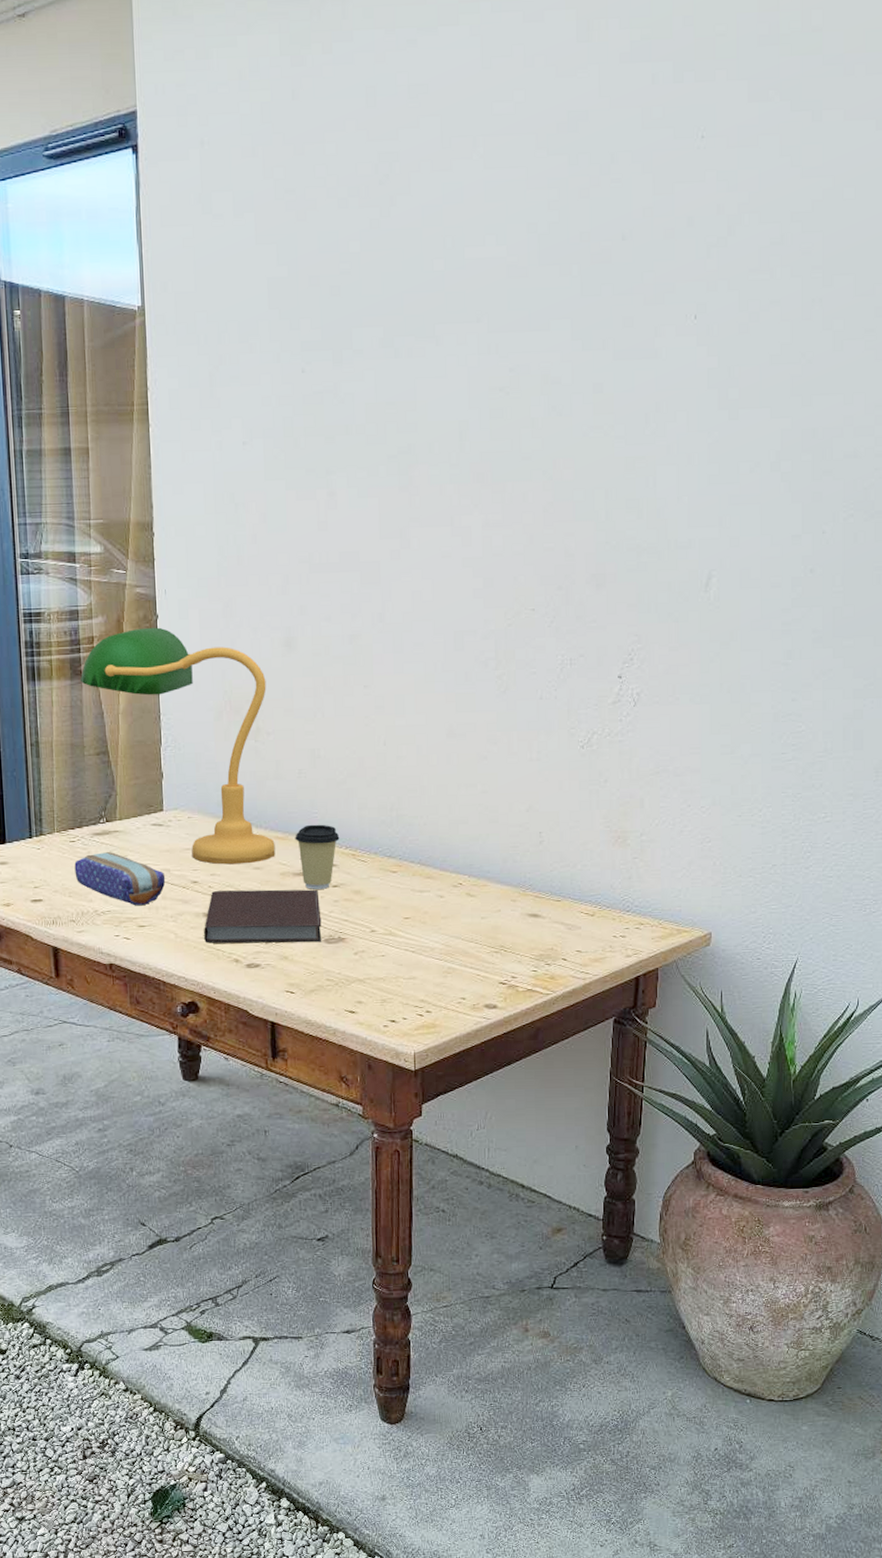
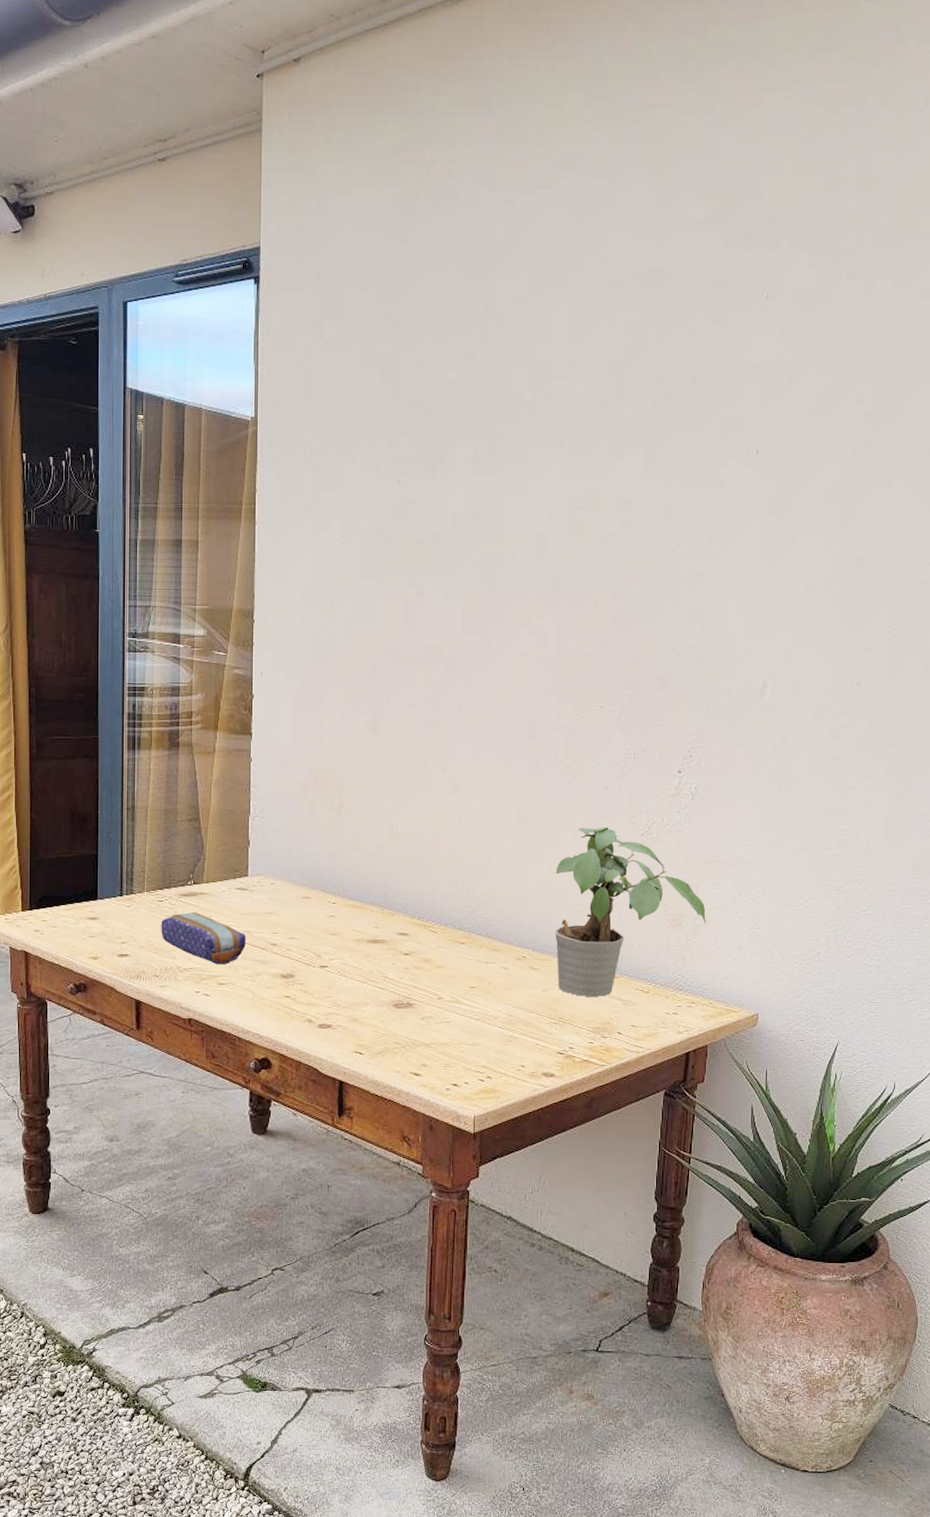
desk lamp: present [80,627,275,865] -> none [178,706,352,930]
notebook: present [204,889,322,944] -> none [280,953,392,1007]
coffee cup: present [295,824,340,889] -> none [370,895,413,956]
potted plant: none [490,741,654,923] -> present [555,827,707,997]

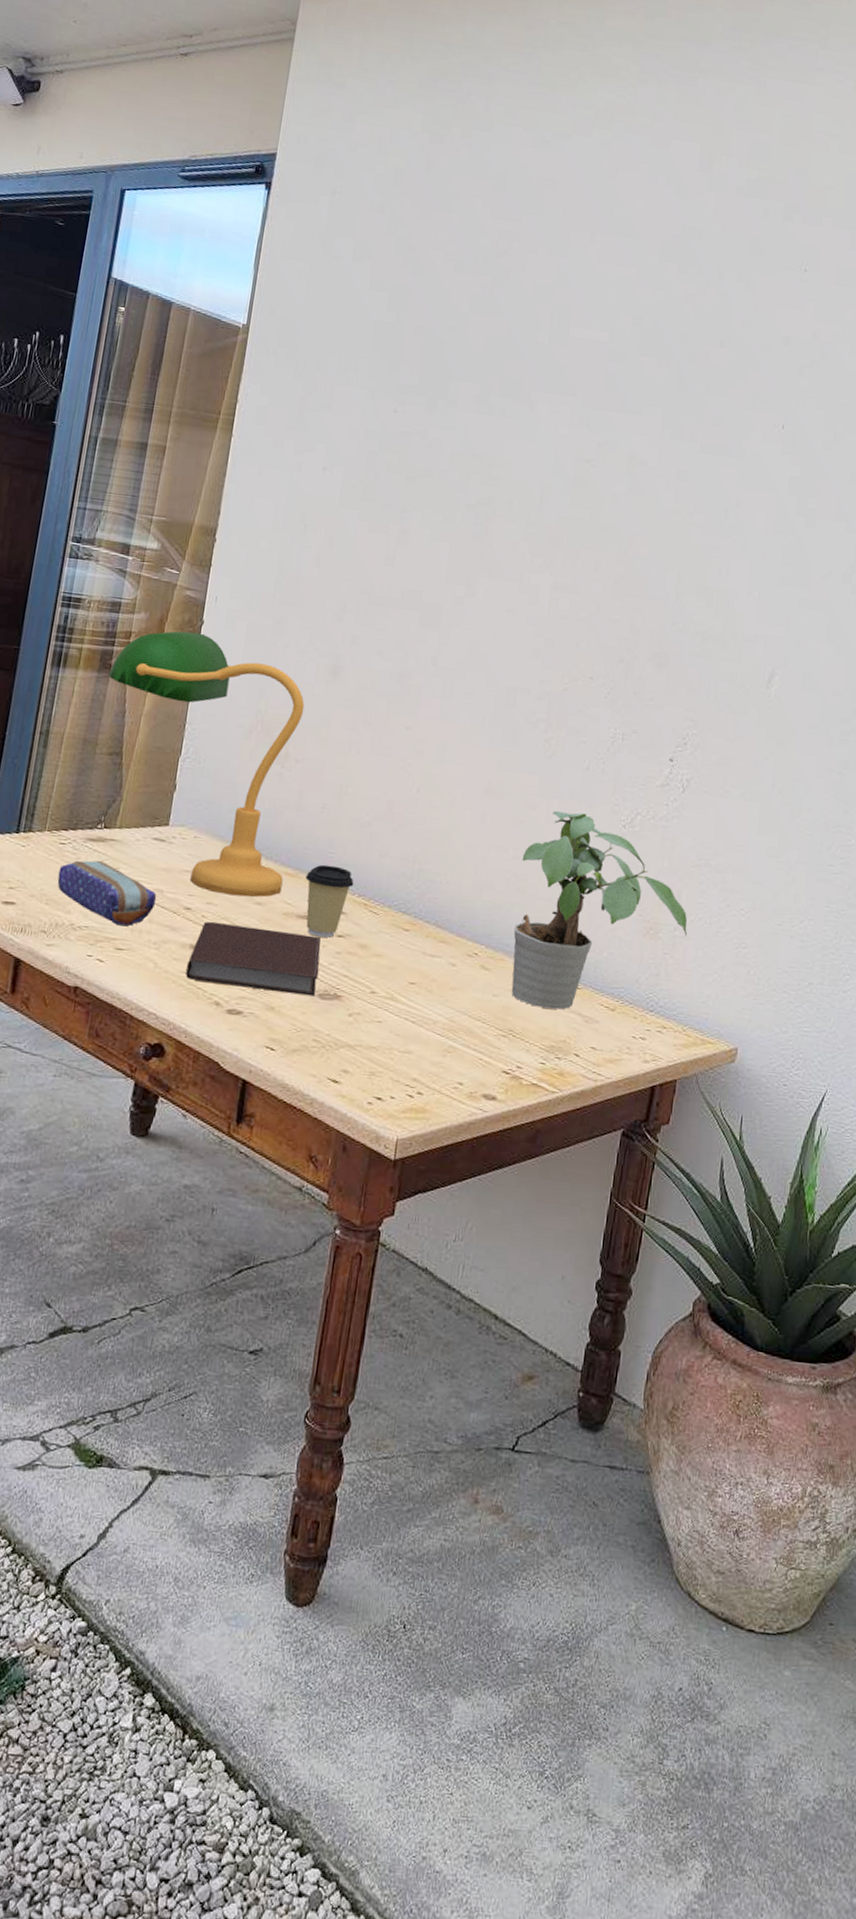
desk lamp: none [178,706,352,930] -> present [108,631,305,898]
notebook: none [280,953,392,1007] -> present [186,921,321,997]
coffee cup: none [370,895,413,956] -> present [305,864,354,938]

